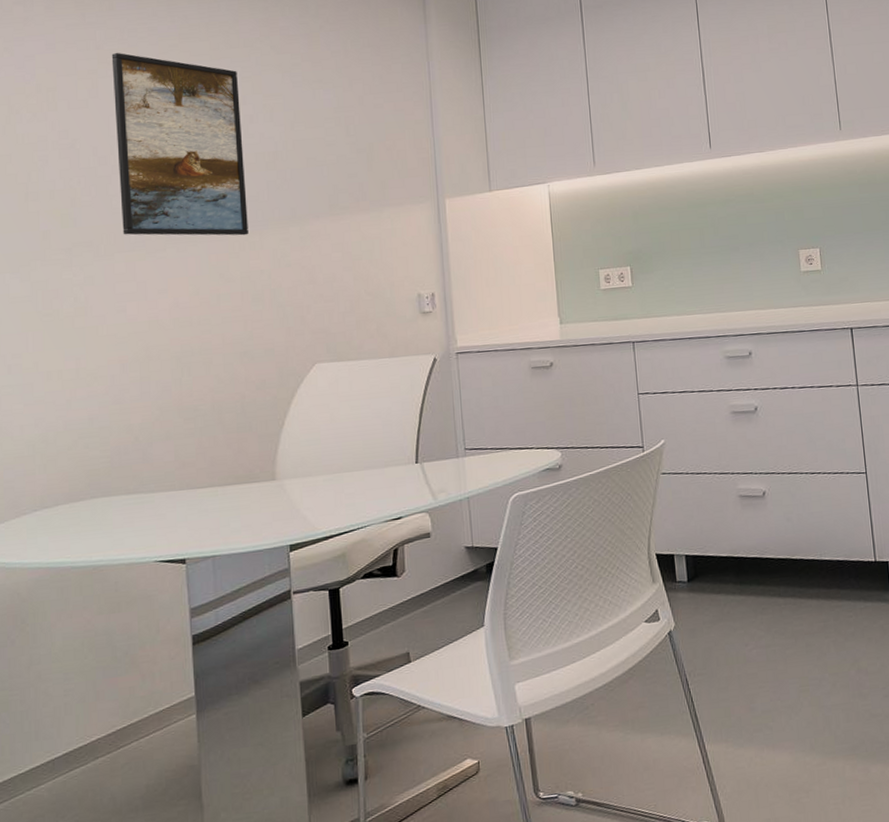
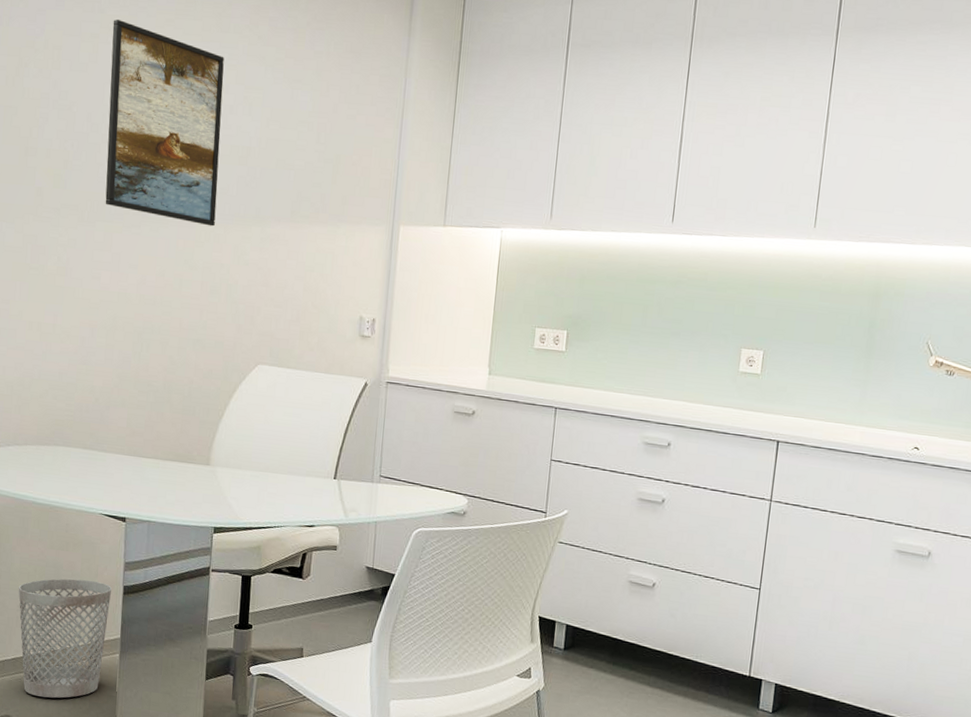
wastebasket: none [63,638,178,792] -> present [18,578,111,699]

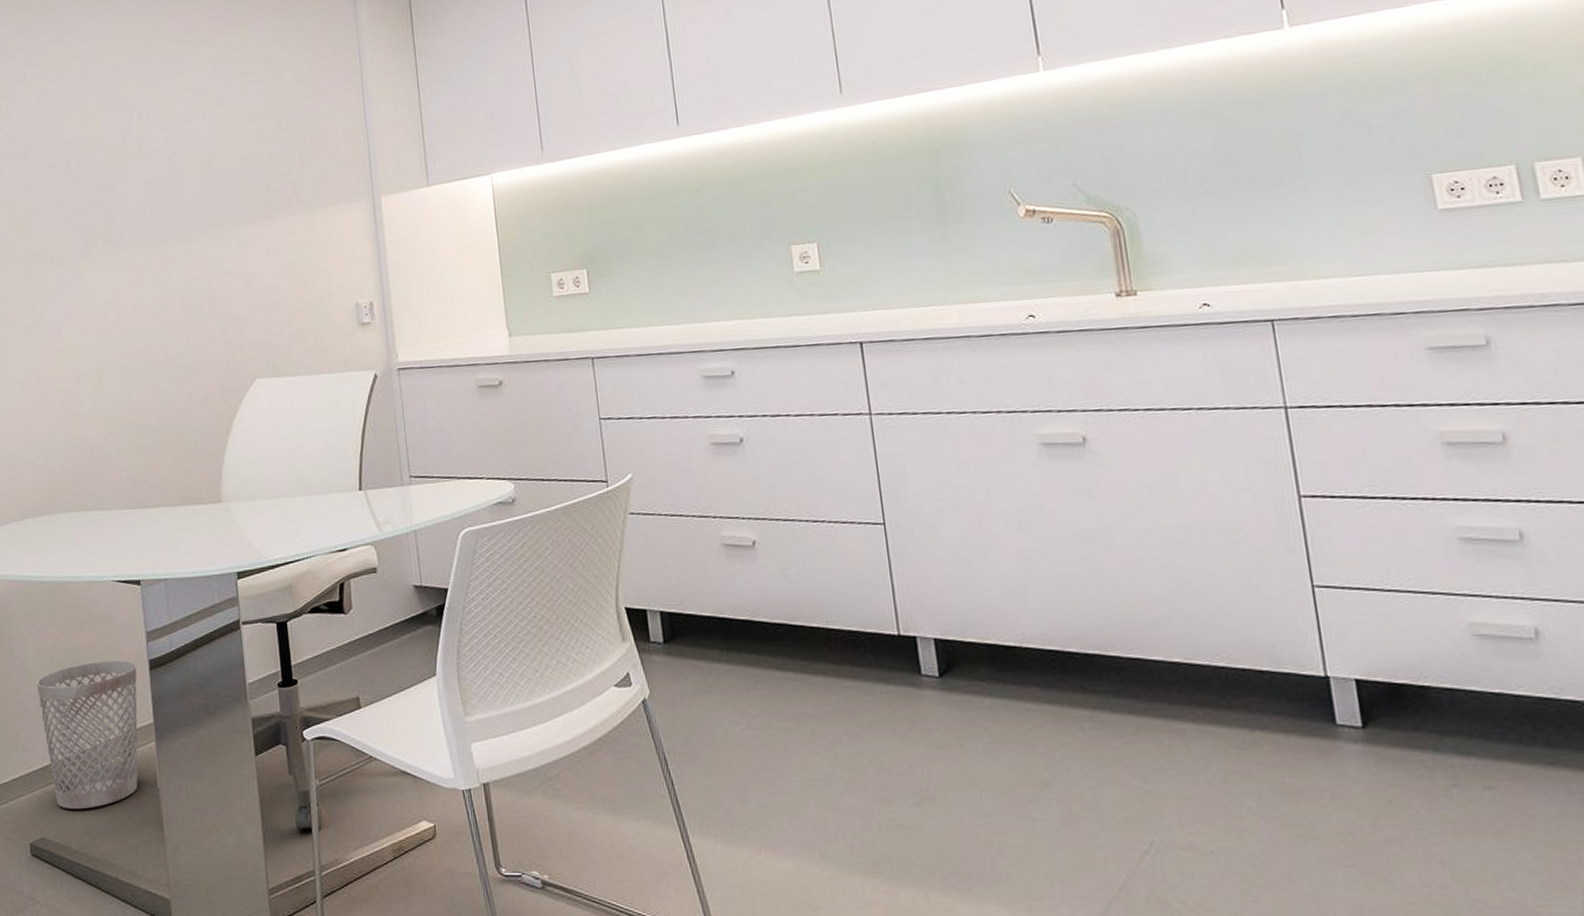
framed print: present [105,19,224,227] -> none [55,55,187,245]

